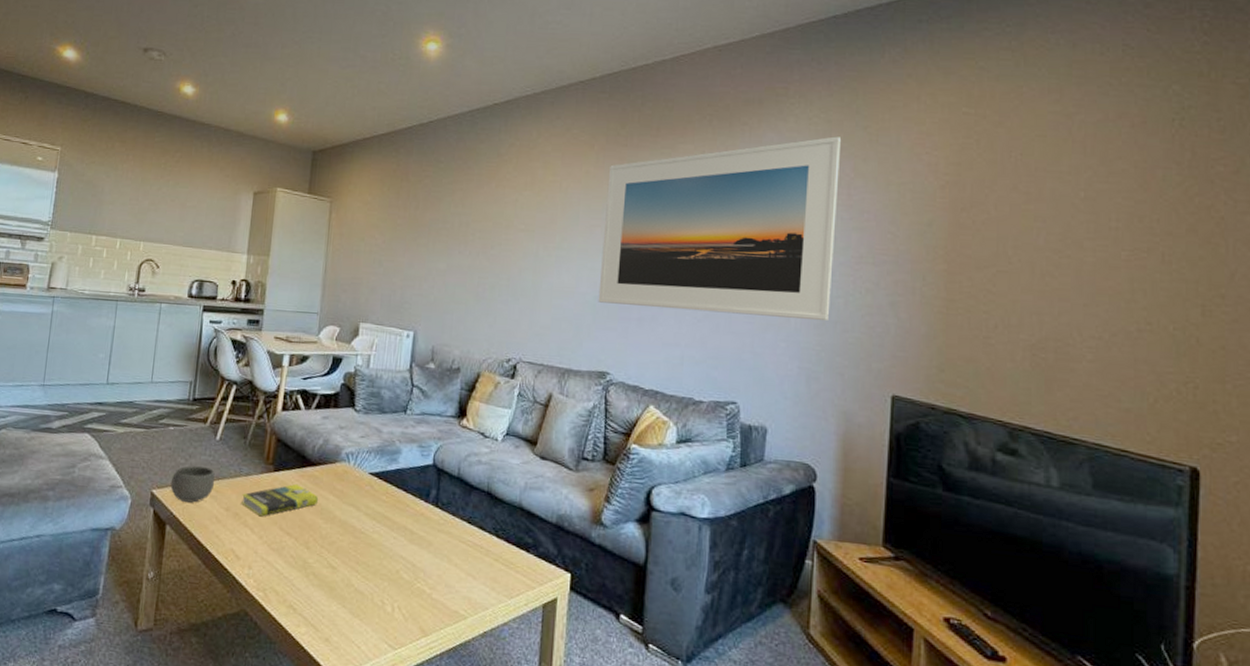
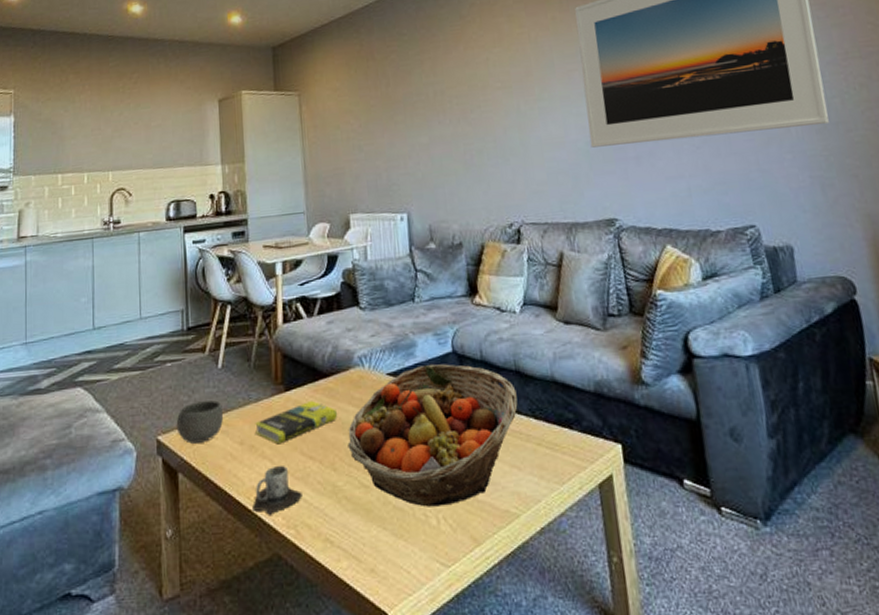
mug: none [229,534,275,576] -> present [253,465,302,515]
fruit basket: none [323,471,485,597] -> present [348,364,518,507]

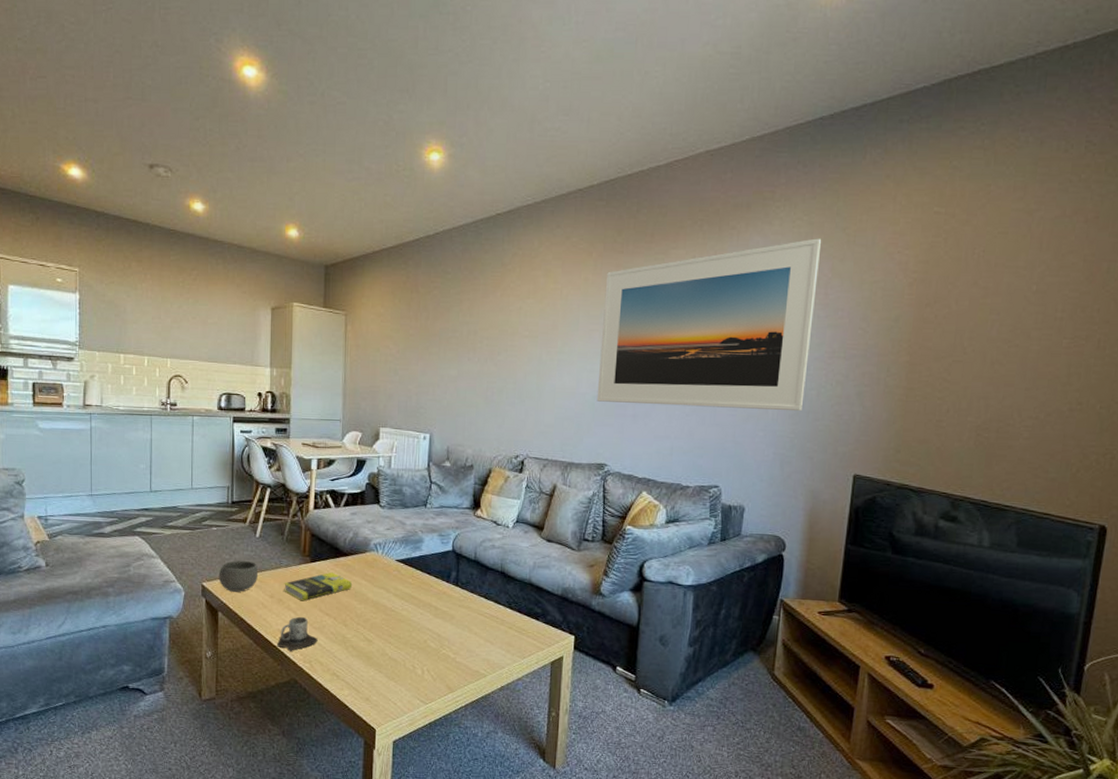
fruit basket: present [348,364,518,507] -> none [358,557,499,662]

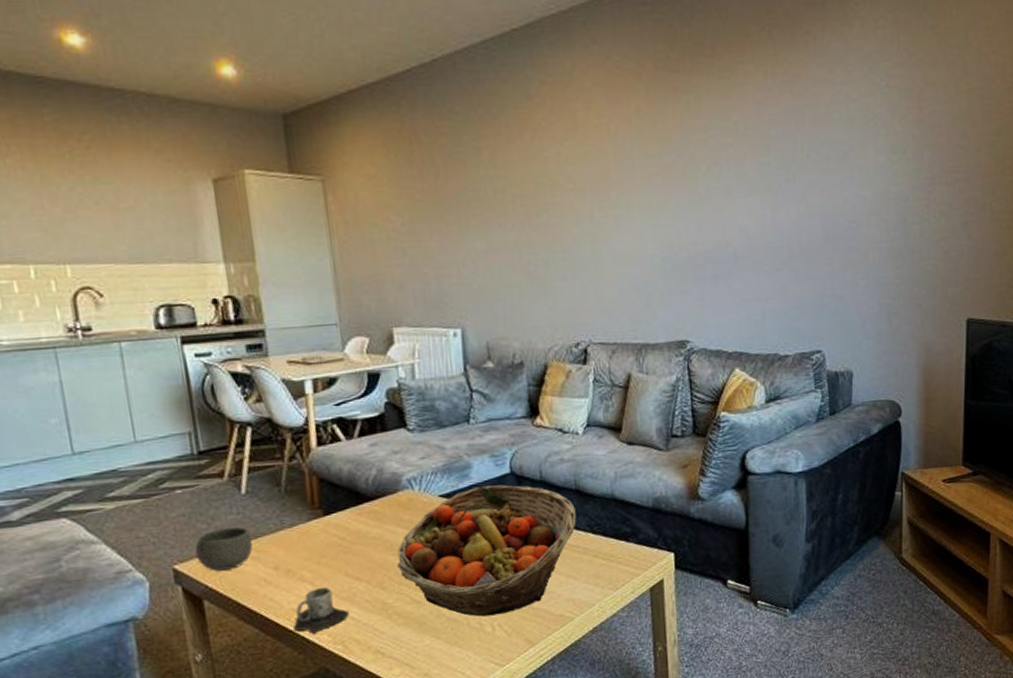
book: present [284,572,353,601] -> none [291,523,386,568]
fruit basket: none [358,557,499,662] -> present [397,484,577,617]
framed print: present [596,238,822,412] -> none [662,40,910,264]

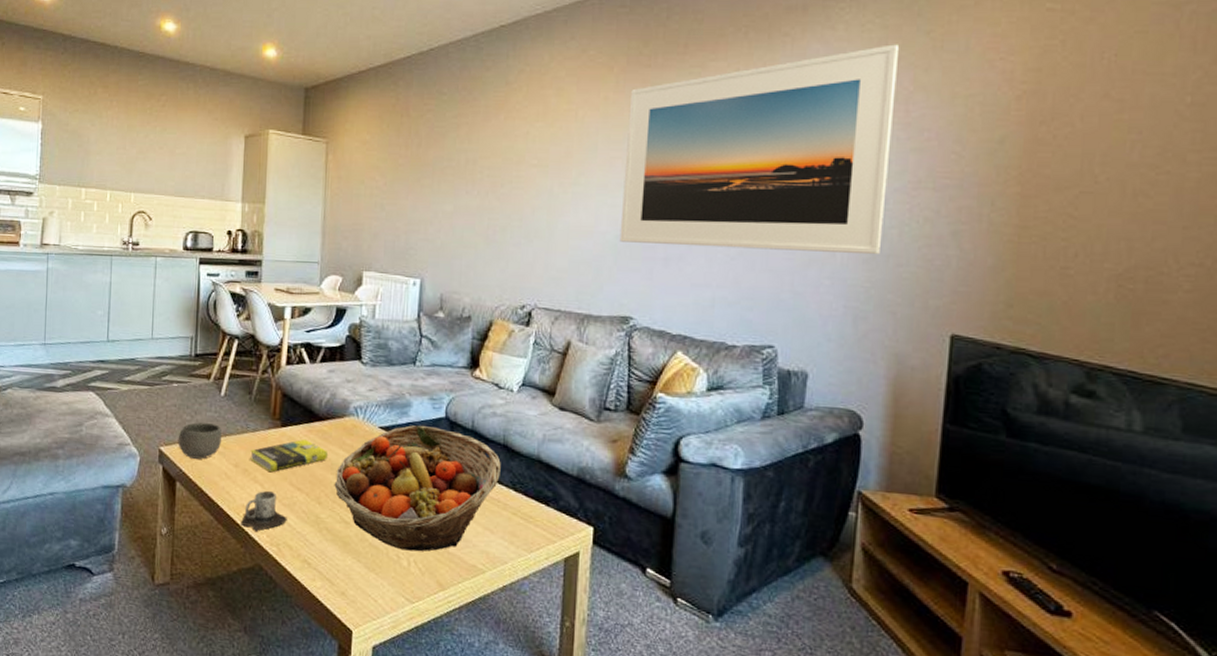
book: none [291,523,386,568] -> present [250,439,329,473]
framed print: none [662,40,910,264] -> present [619,44,900,255]

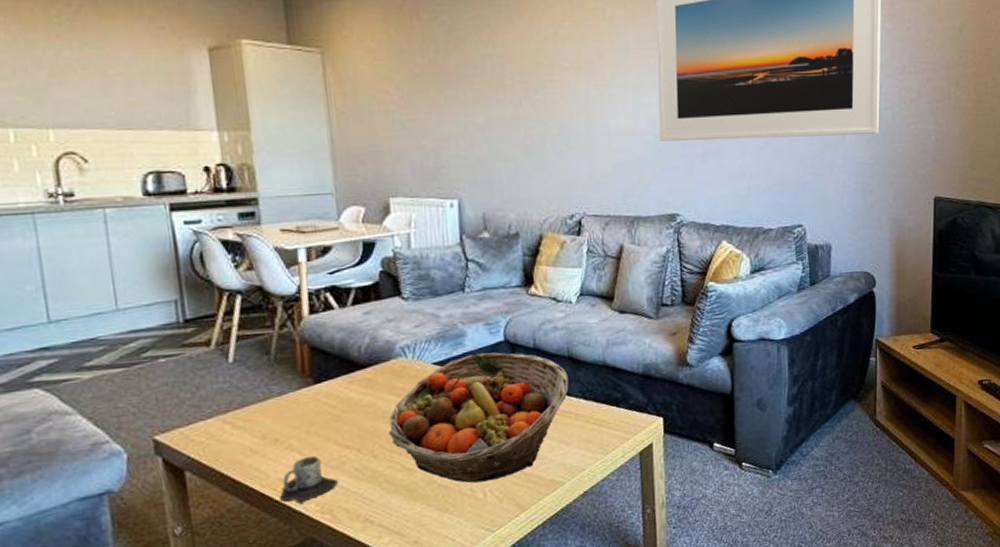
bowl: present [178,422,222,459] -> none [177,396,240,442]
book: present [250,439,329,473] -> none [279,391,378,437]

